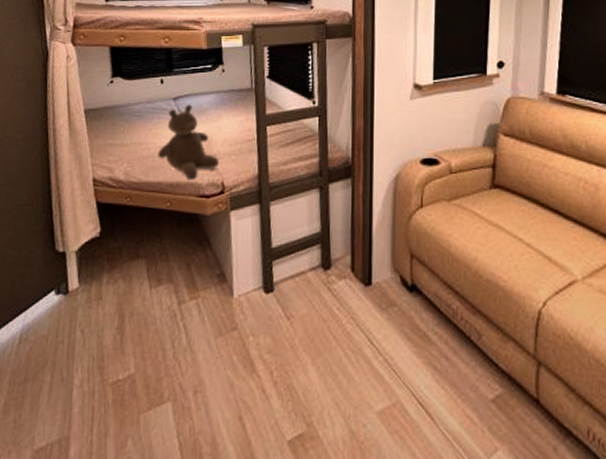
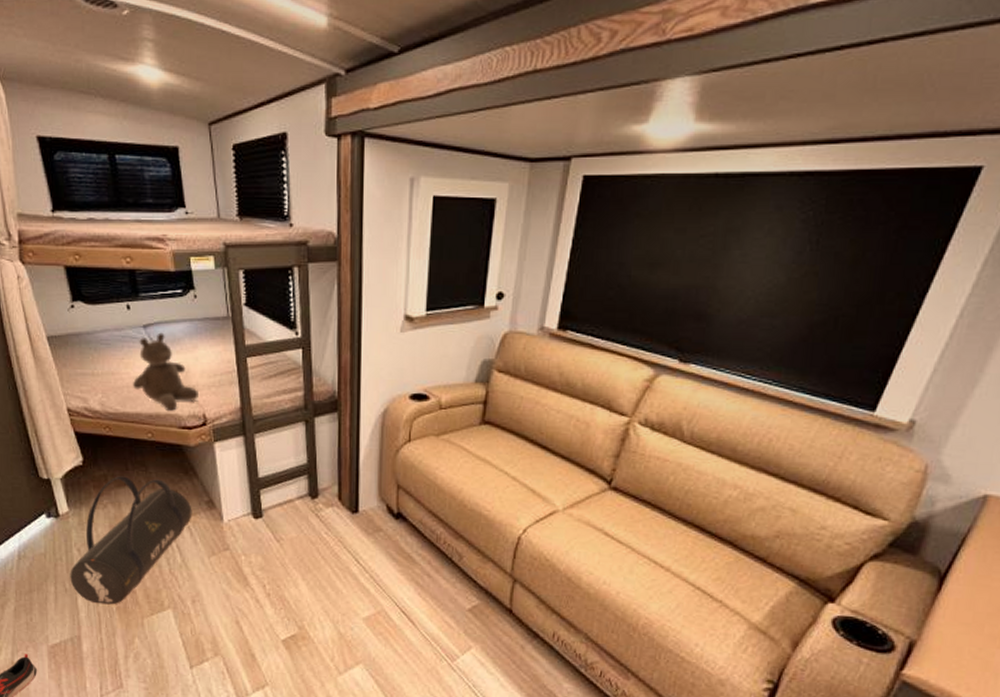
duffel bag: none [68,248,203,397] -> present [70,476,192,605]

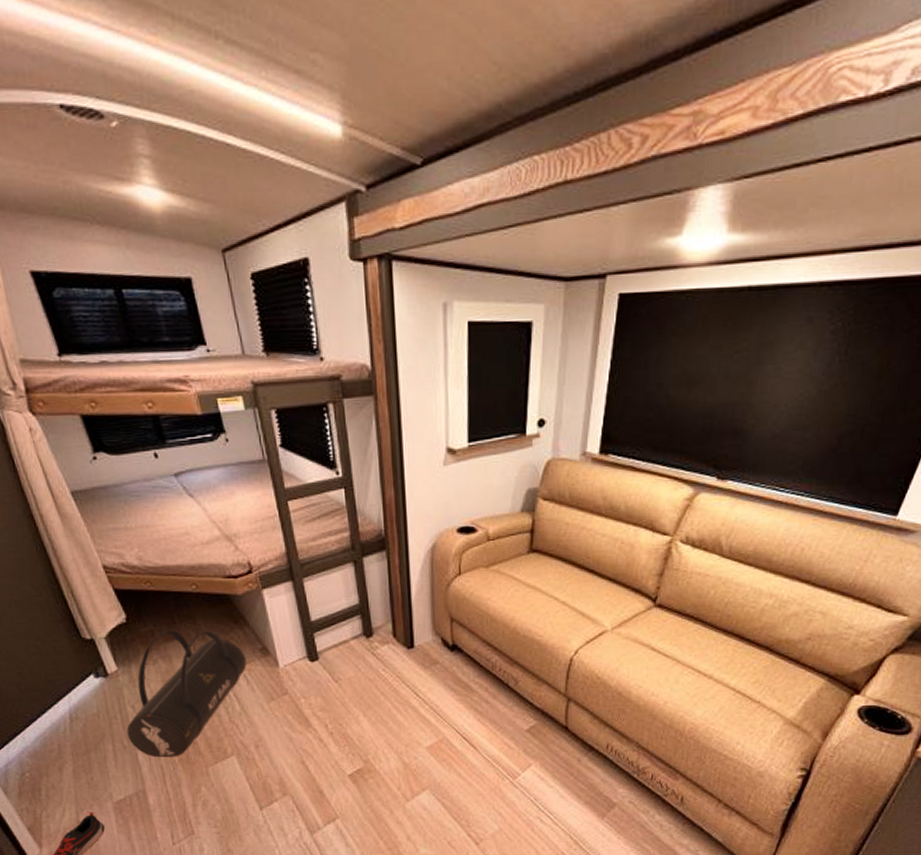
teddy bear: present [133,332,198,411] -> none [170,480,241,560]

